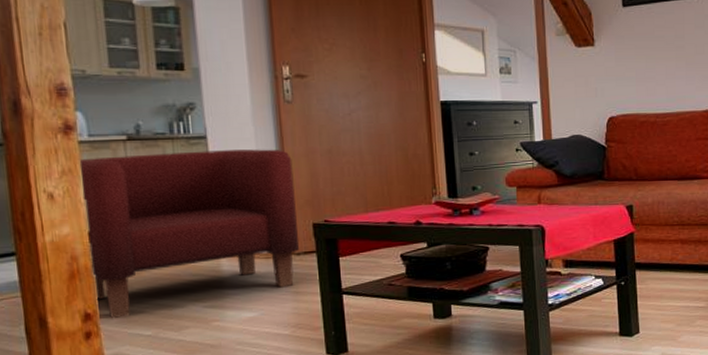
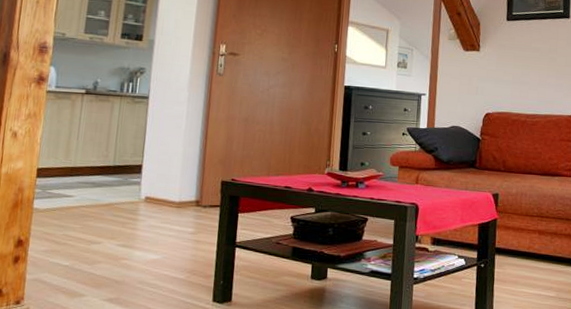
armchair: present [79,149,300,318] -> none [30,105,214,247]

